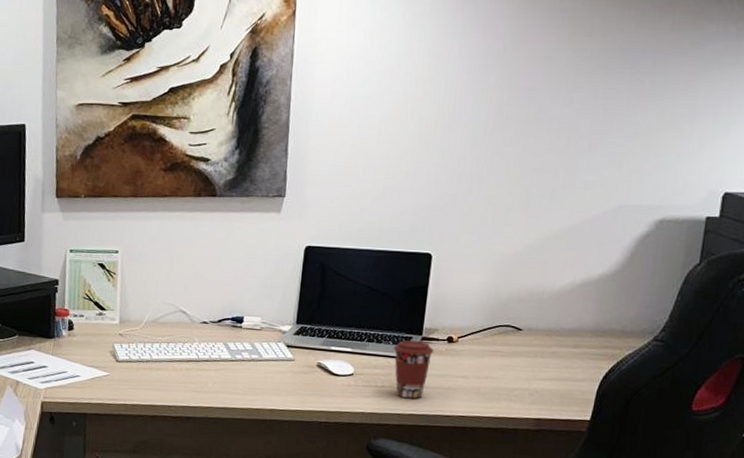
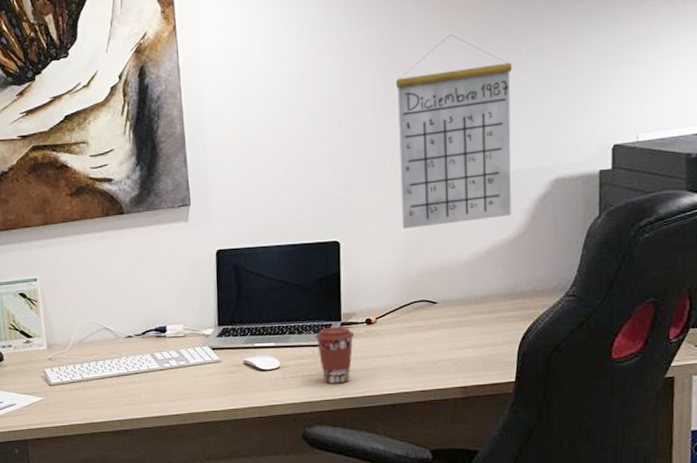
calendar: none [497,57,633,251] -> present [396,34,512,229]

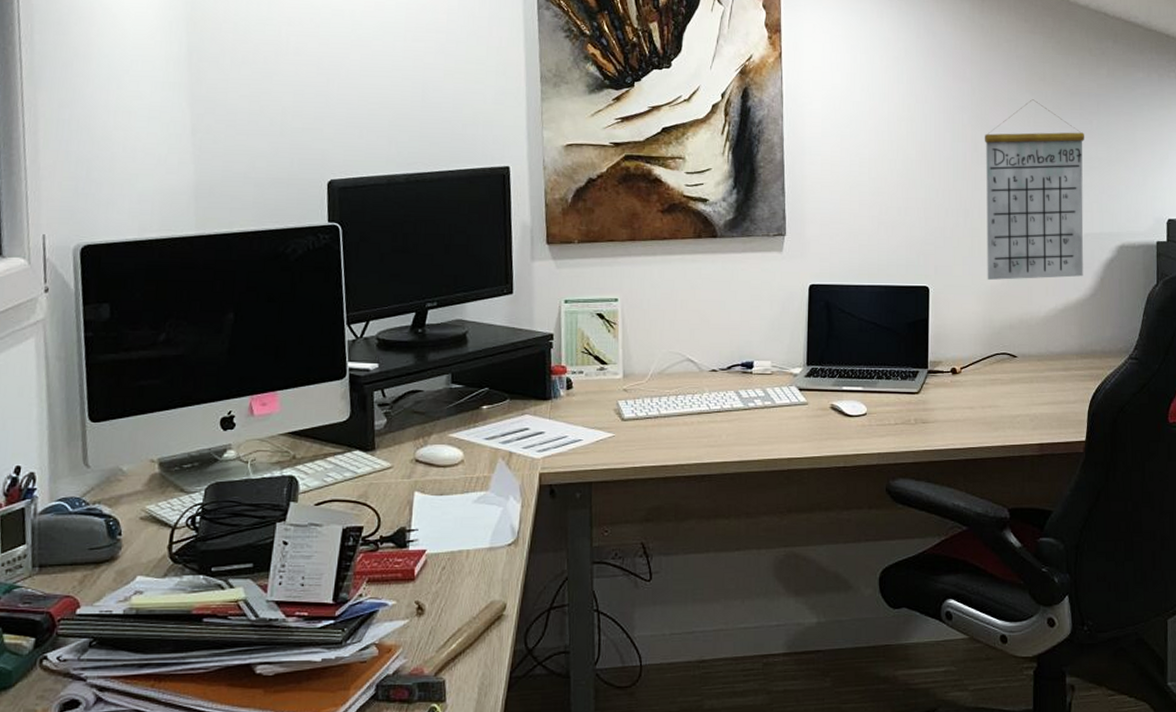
coffee cup: present [315,327,355,383] -> none [902,375,940,433]

